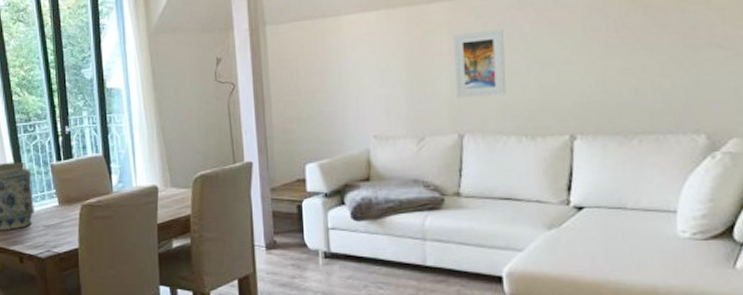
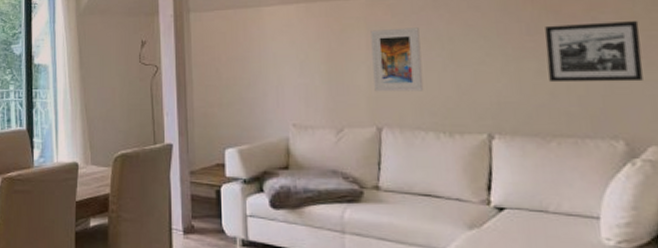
picture frame: none [632,11,730,80] -> present [545,21,643,83]

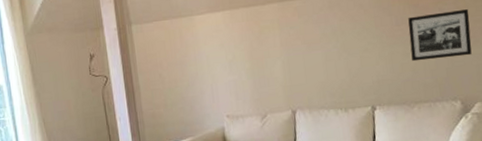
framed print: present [370,27,424,92] -> none [283,25,325,81]

